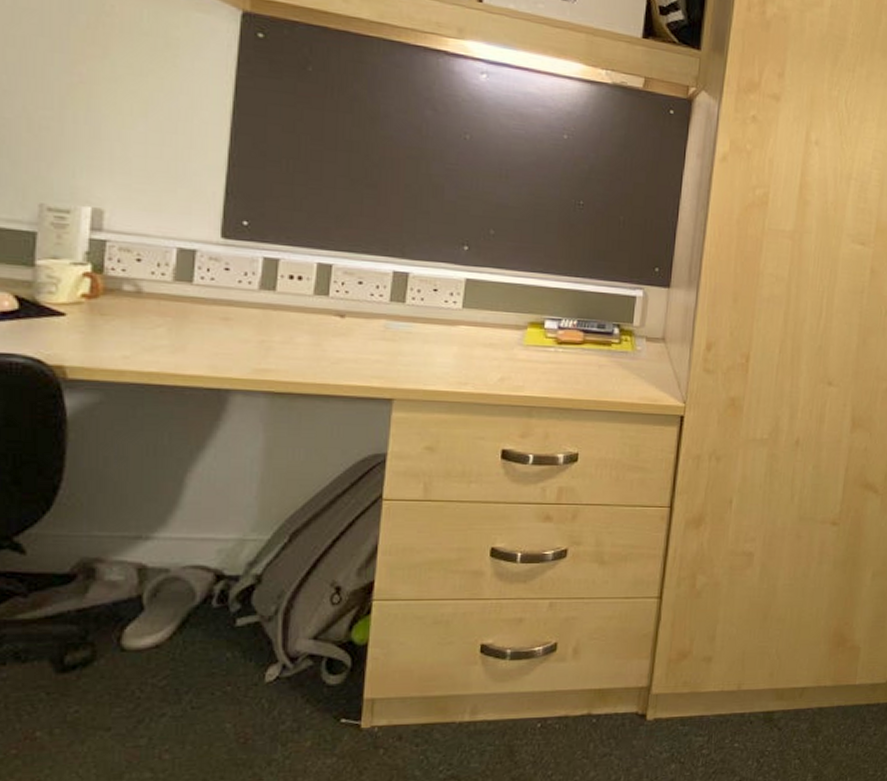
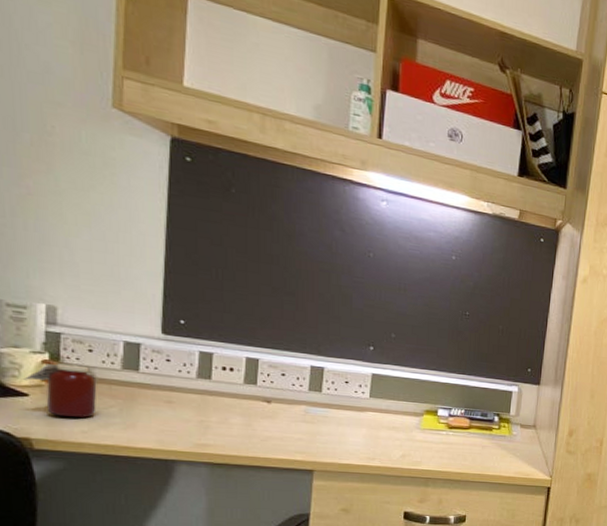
jar: none [59,276,144,340] -> present [22,363,97,418]

